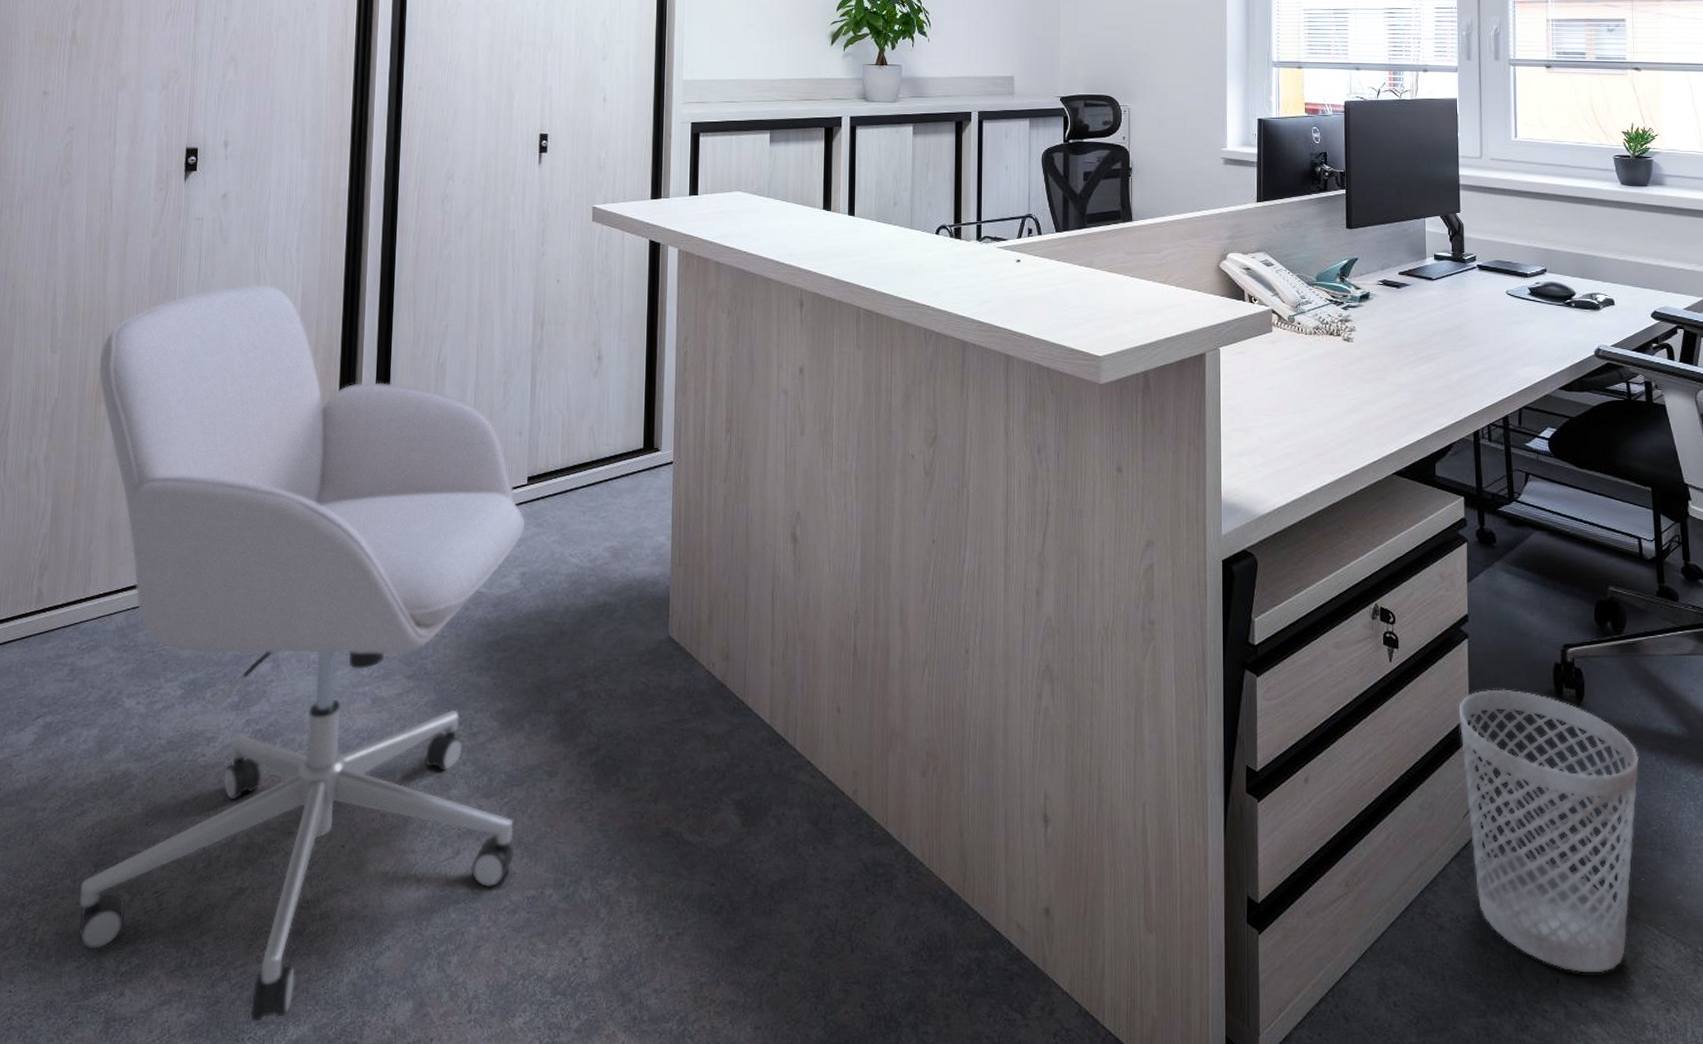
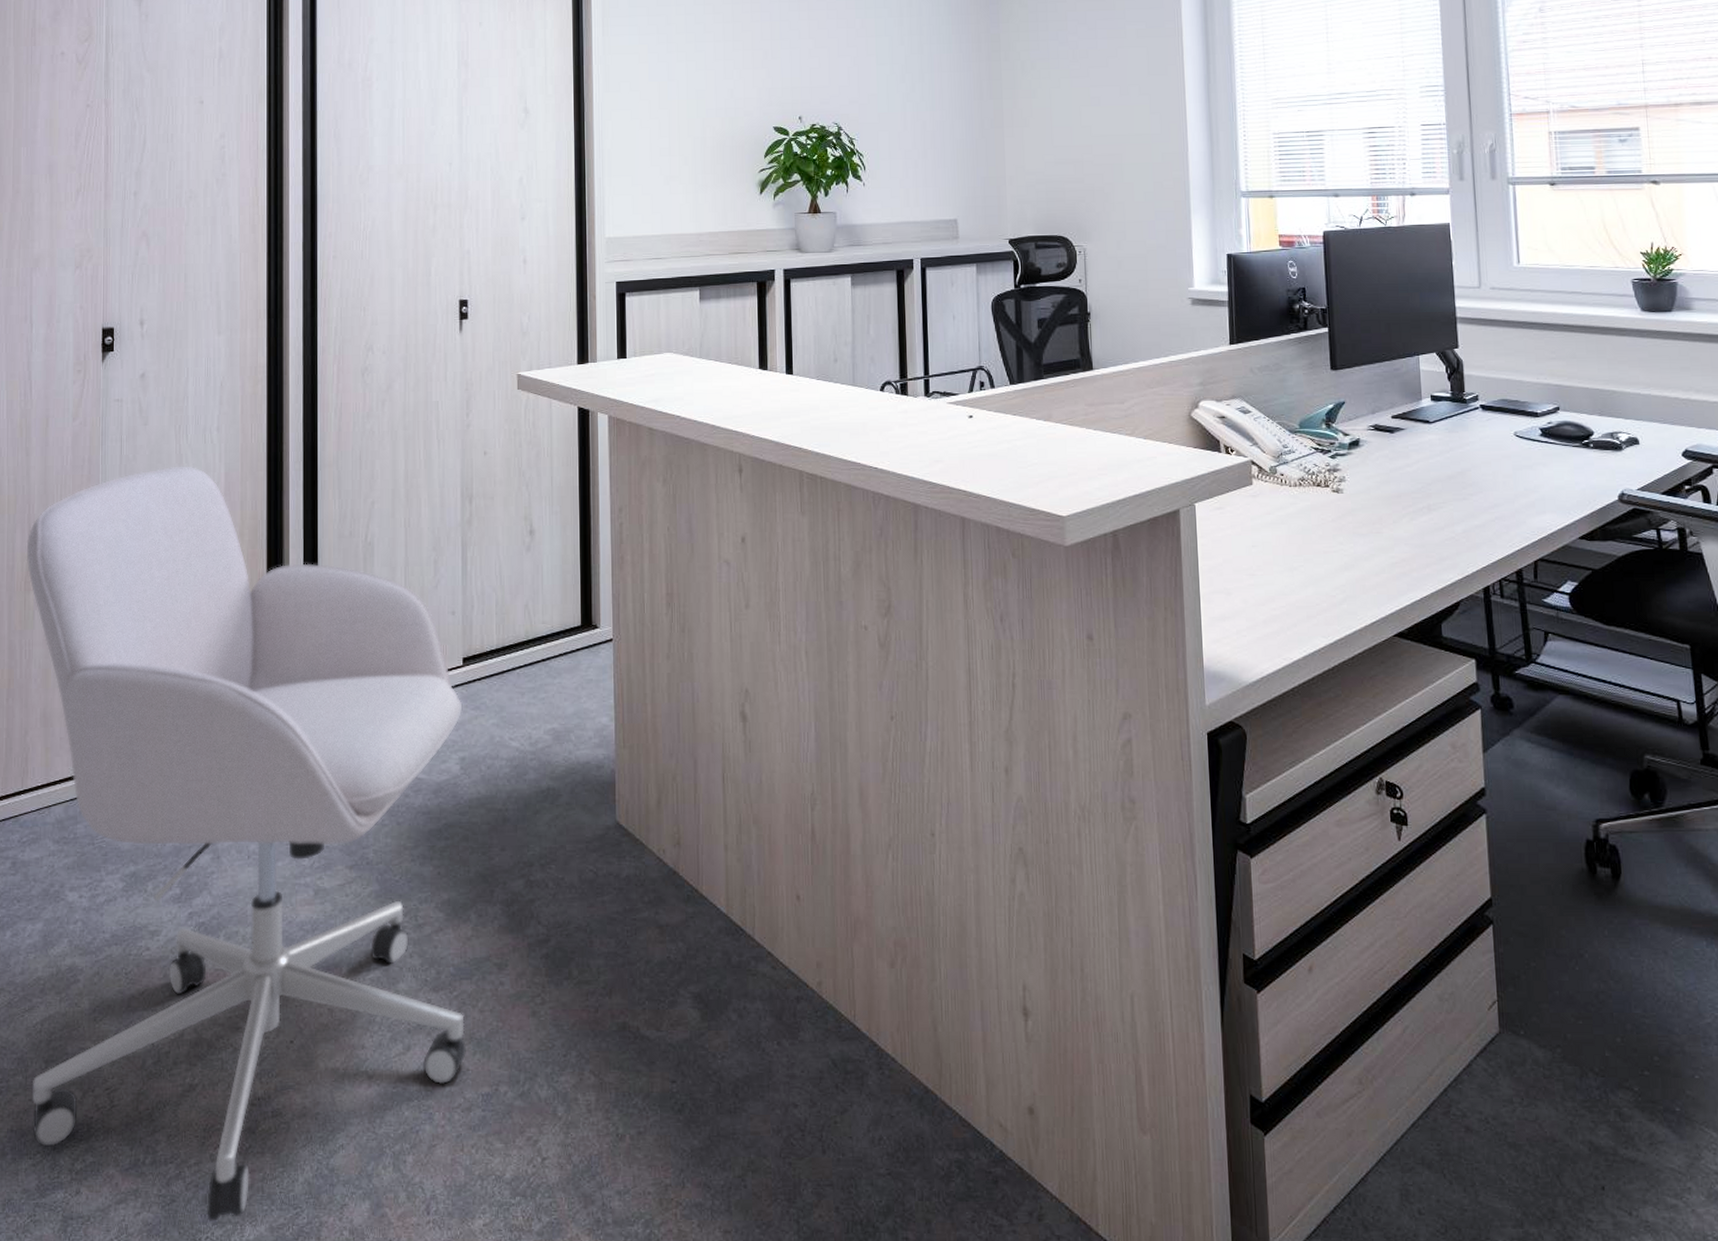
wastebasket: present [1459,689,1640,973] -> none [1479,869,1688,1180]

